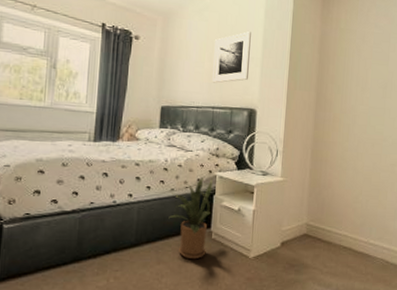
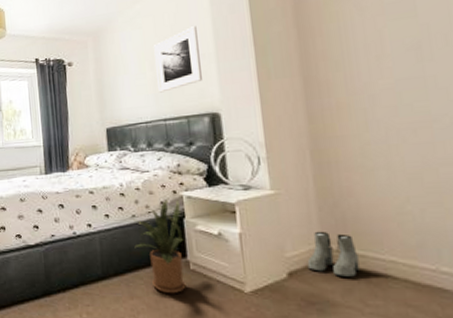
boots: none [294,211,327,246] -> present [307,231,360,277]

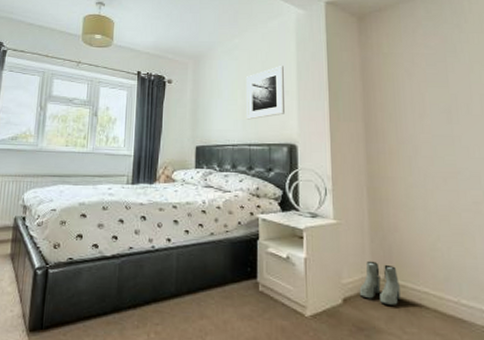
house plant: present [133,198,186,294] -> none [210,219,255,316]

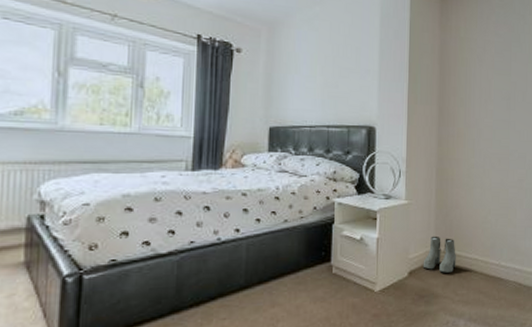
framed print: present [247,66,284,120] -> none [326,42,366,99]

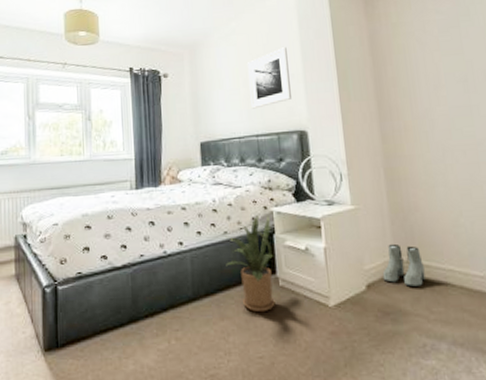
house plant: none [283,204,331,299] -> present [225,214,275,313]
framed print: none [326,42,366,99] -> present [248,47,291,109]

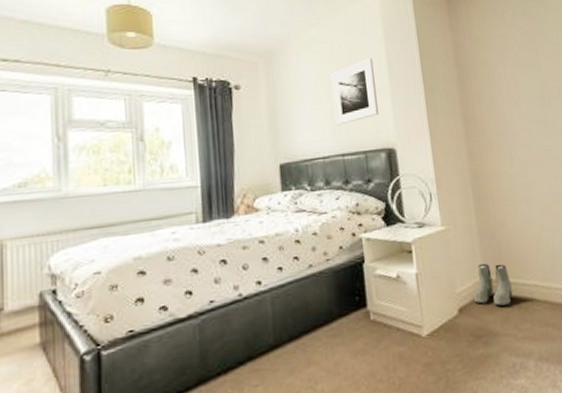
house plant: present [225,214,275,313] -> none [310,242,367,352]

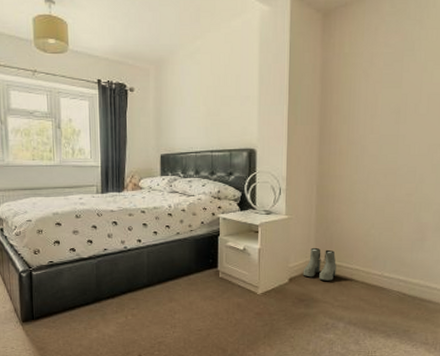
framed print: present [331,58,378,126] -> none [209,69,246,127]

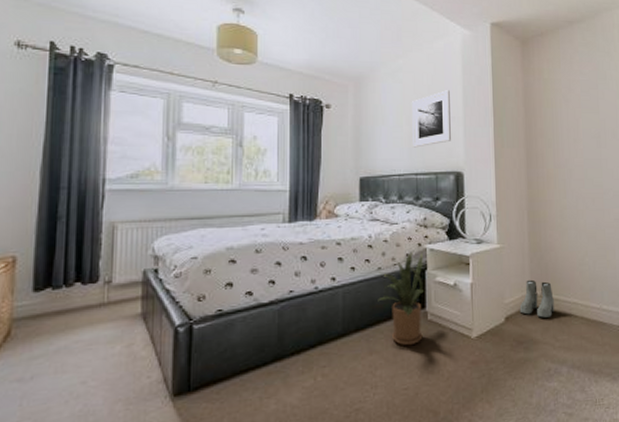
house plant: none [176,219,216,297] -> present [378,251,423,346]
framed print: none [209,69,246,127] -> present [412,90,451,148]

